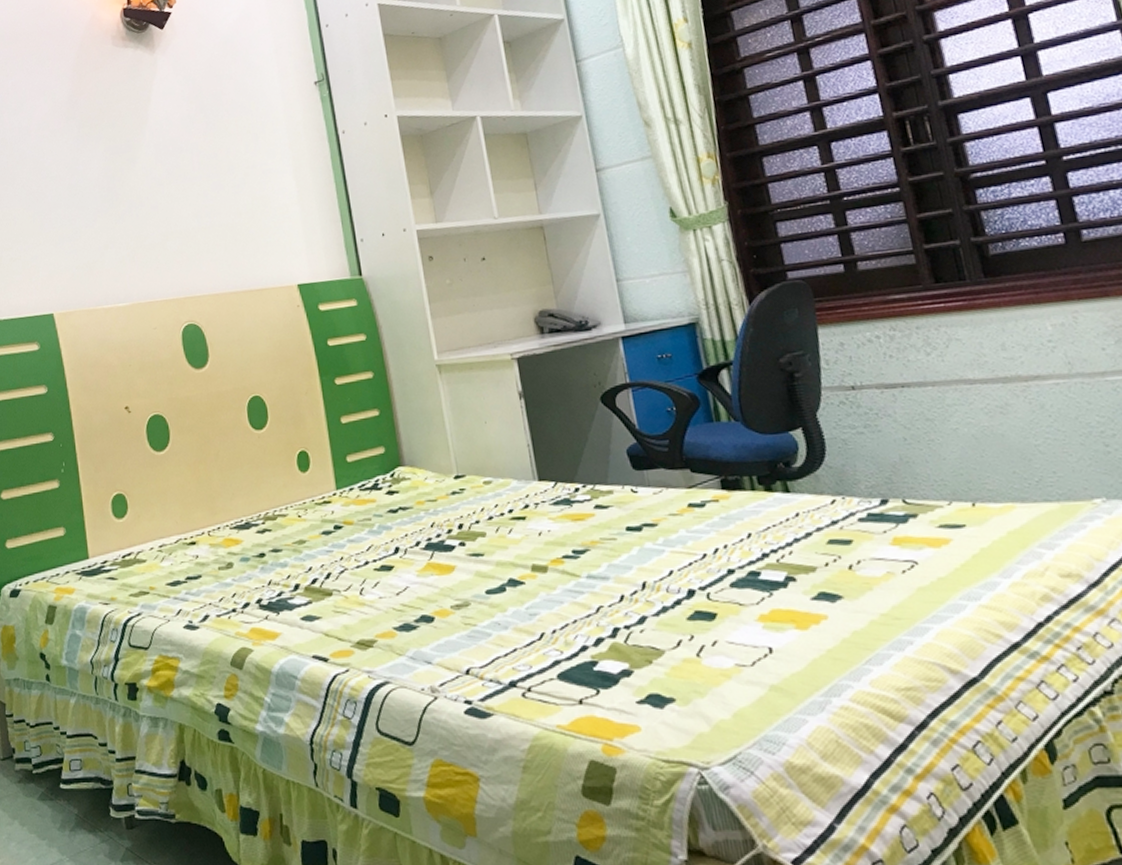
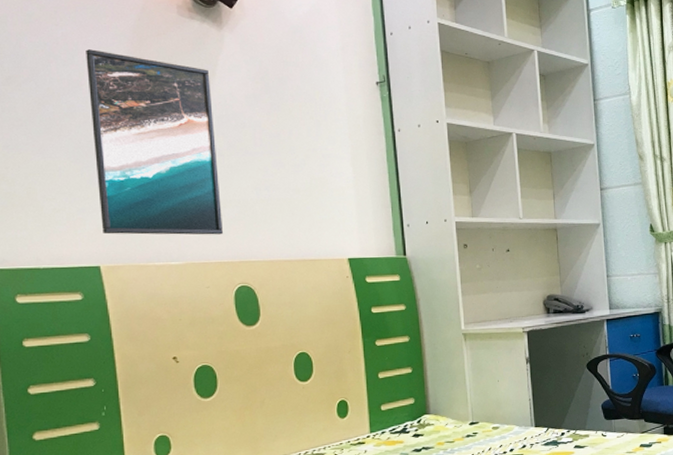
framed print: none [33,94,167,280] -> present [86,49,223,235]

